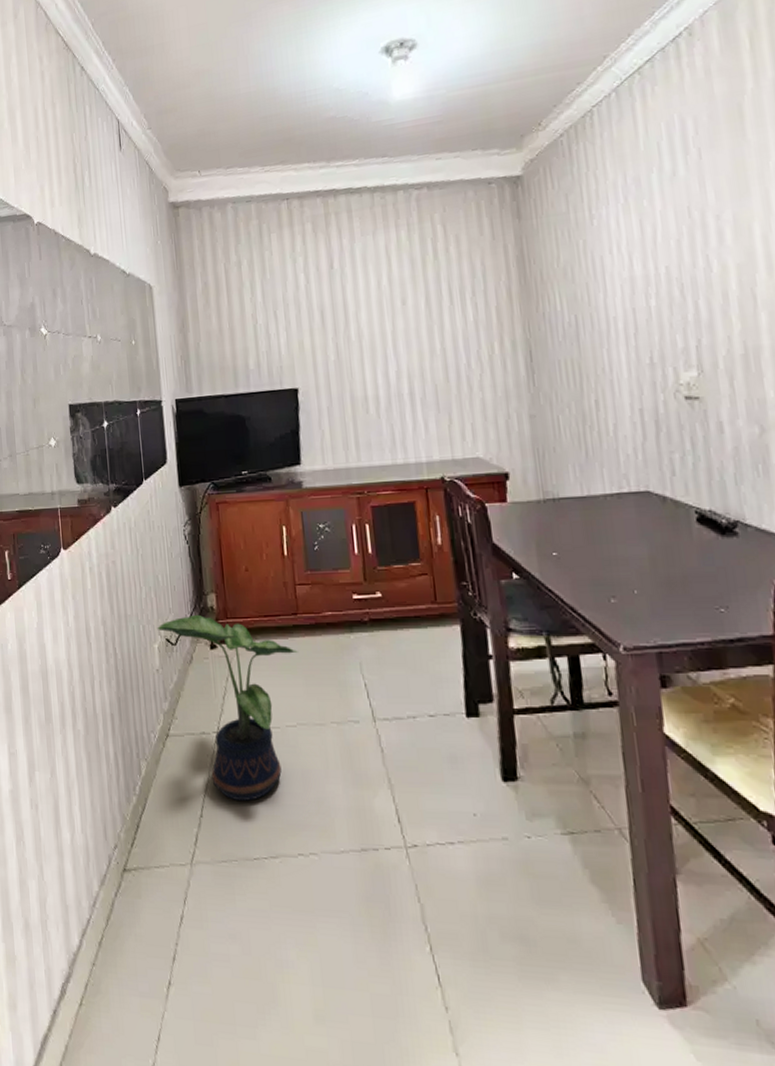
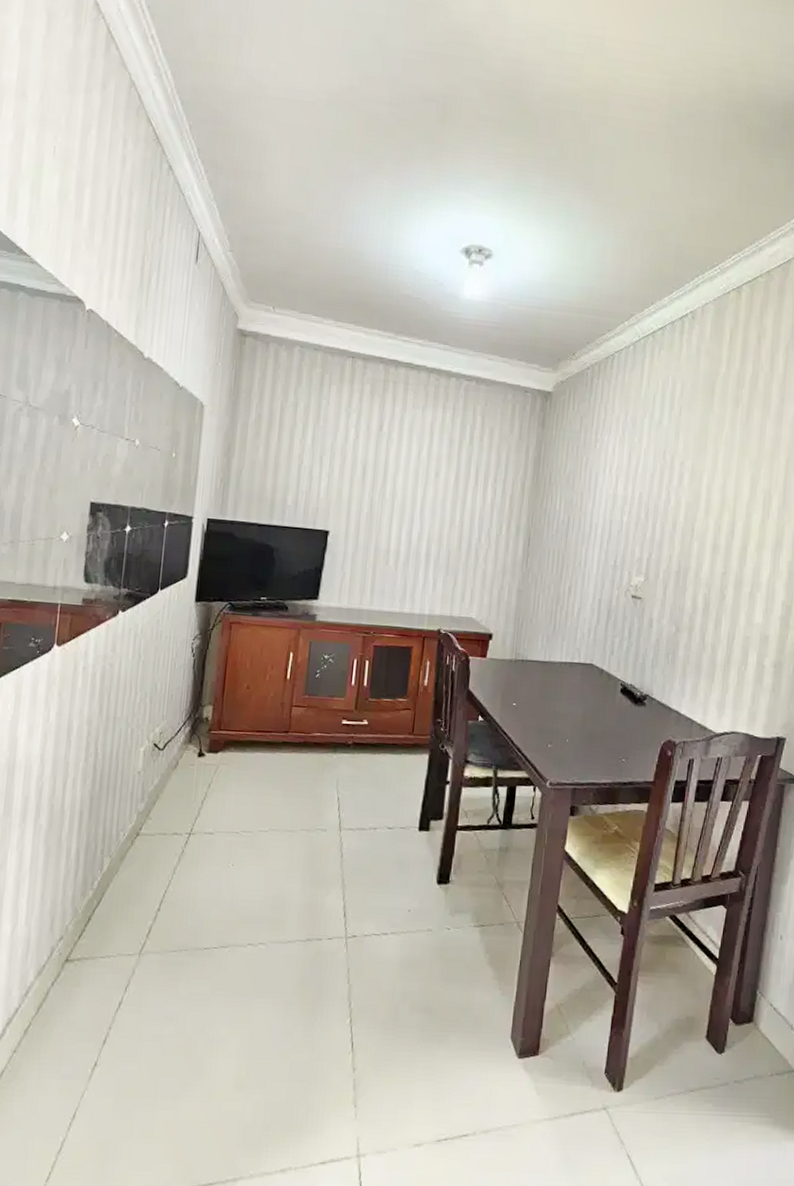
potted plant: present [157,614,298,801] -> none [146,723,283,897]

